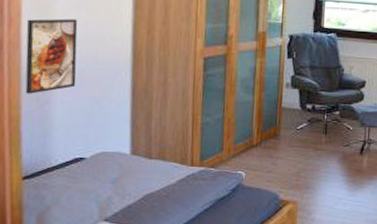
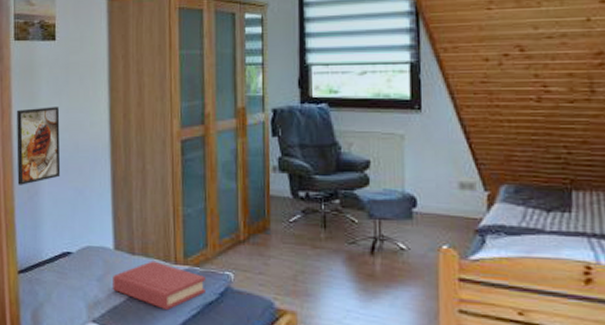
hardback book: none [127,164,219,207] -> present [113,261,205,311]

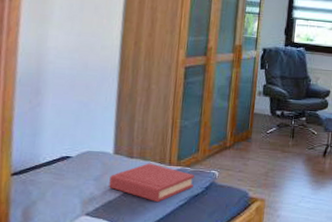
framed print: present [17,107,61,185] -> none [19,29,71,97]

